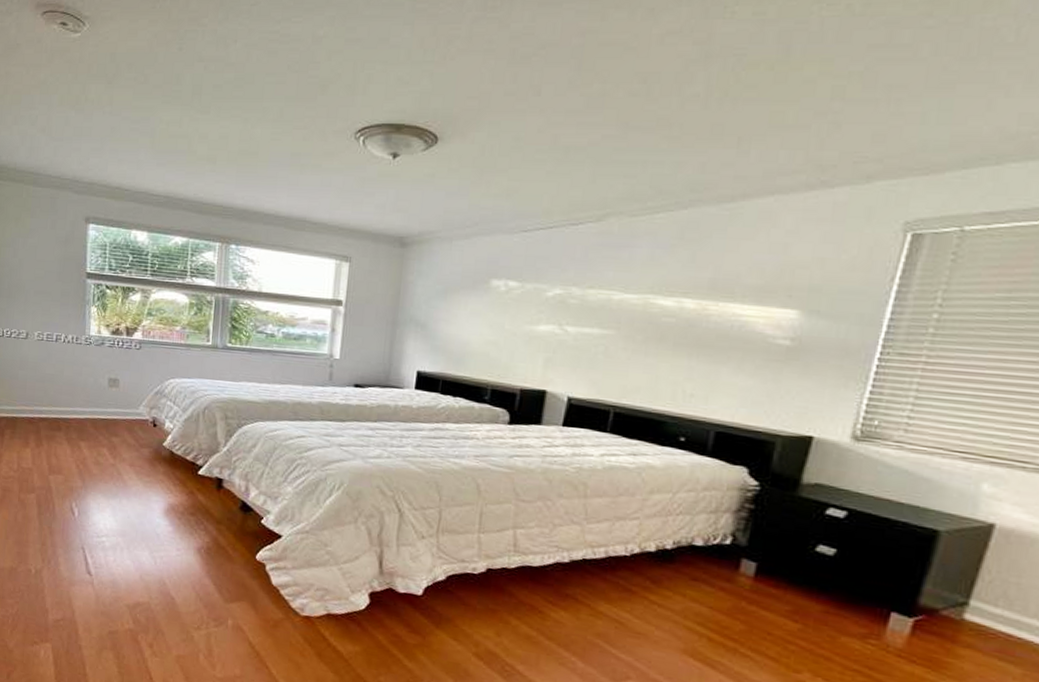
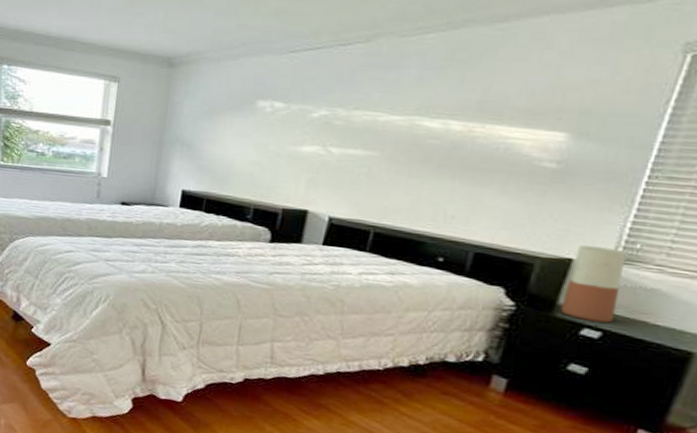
vase: none [805,422,865,503] -> present [560,245,626,324]

